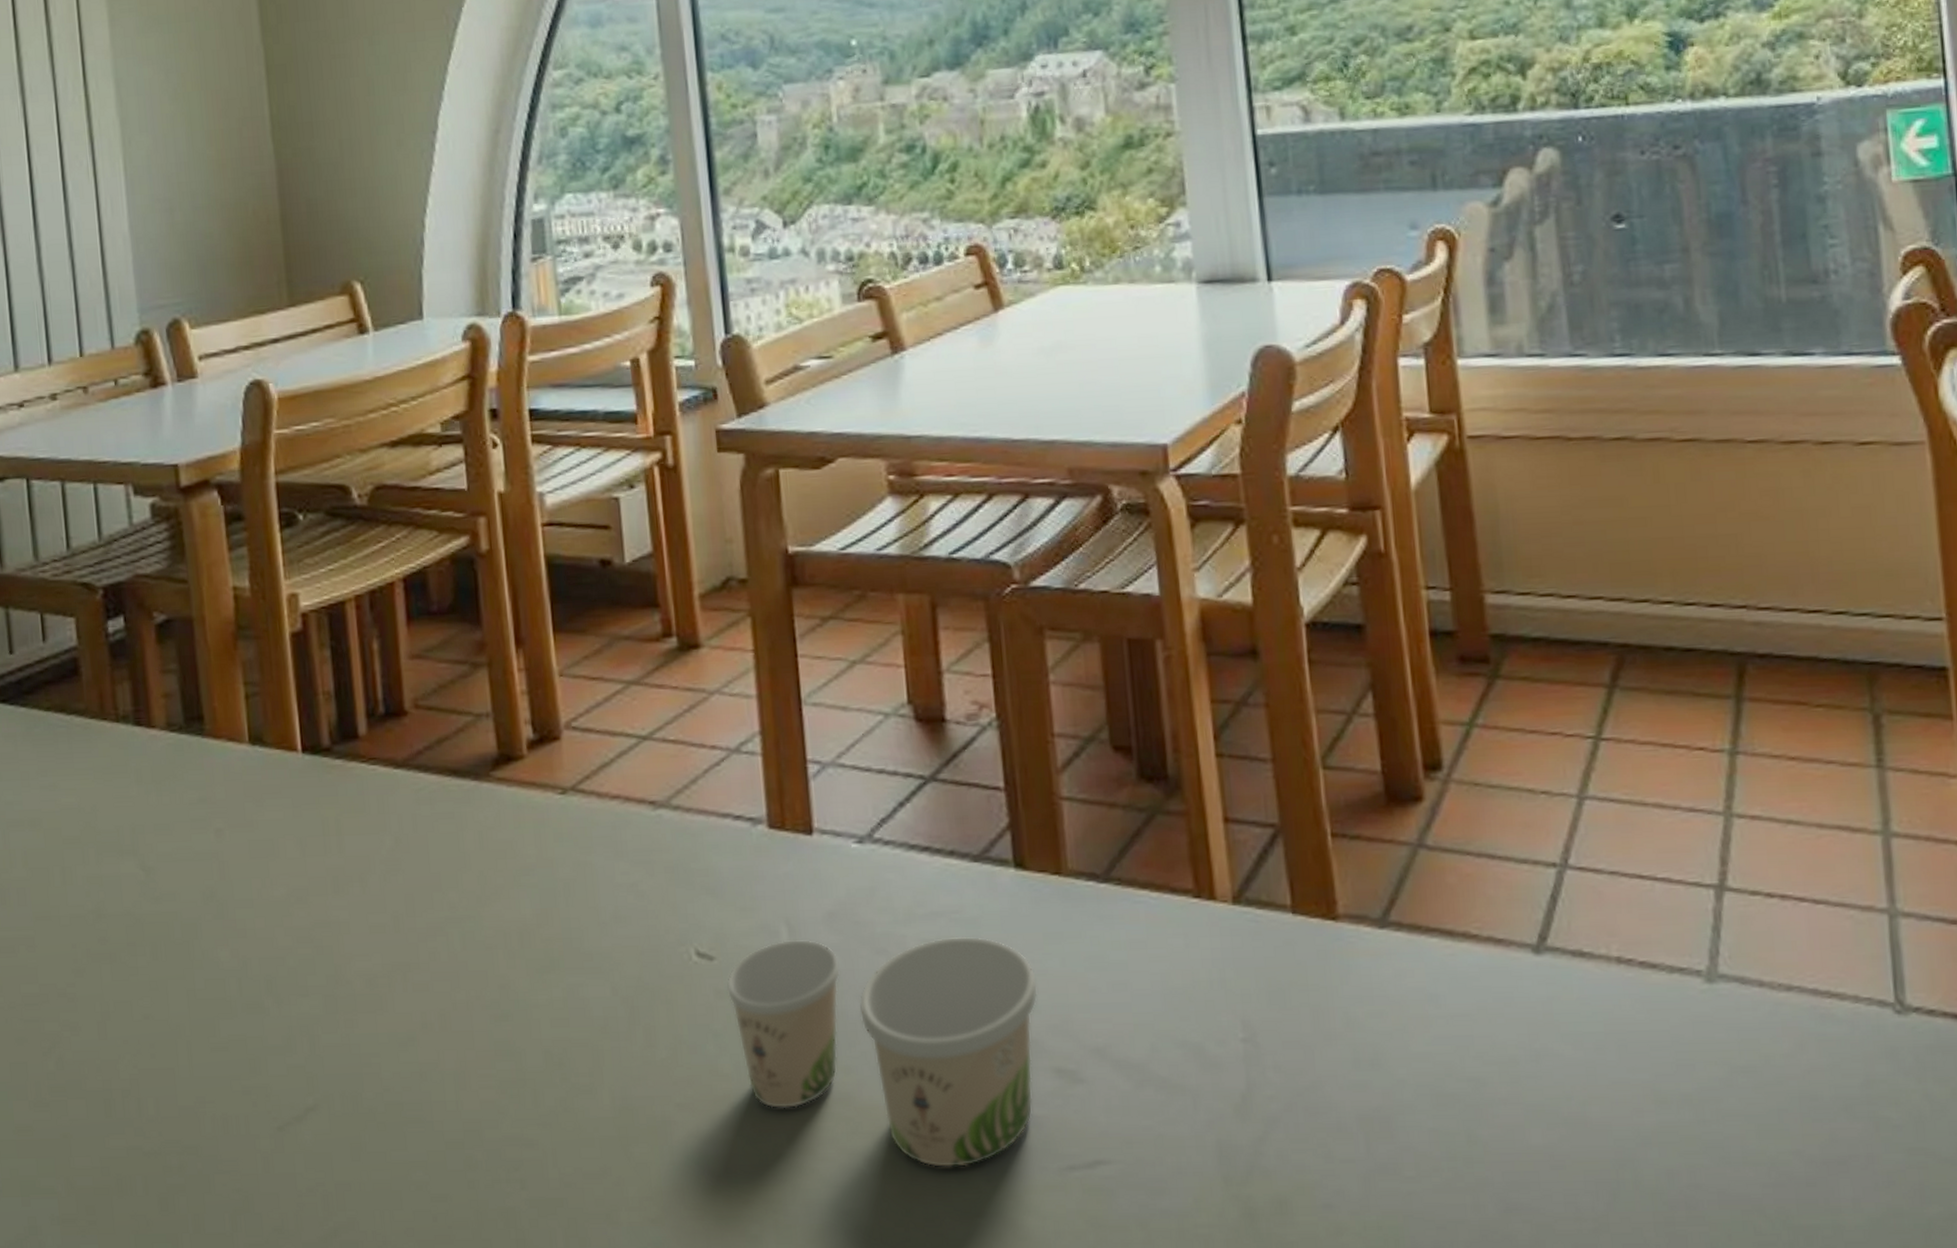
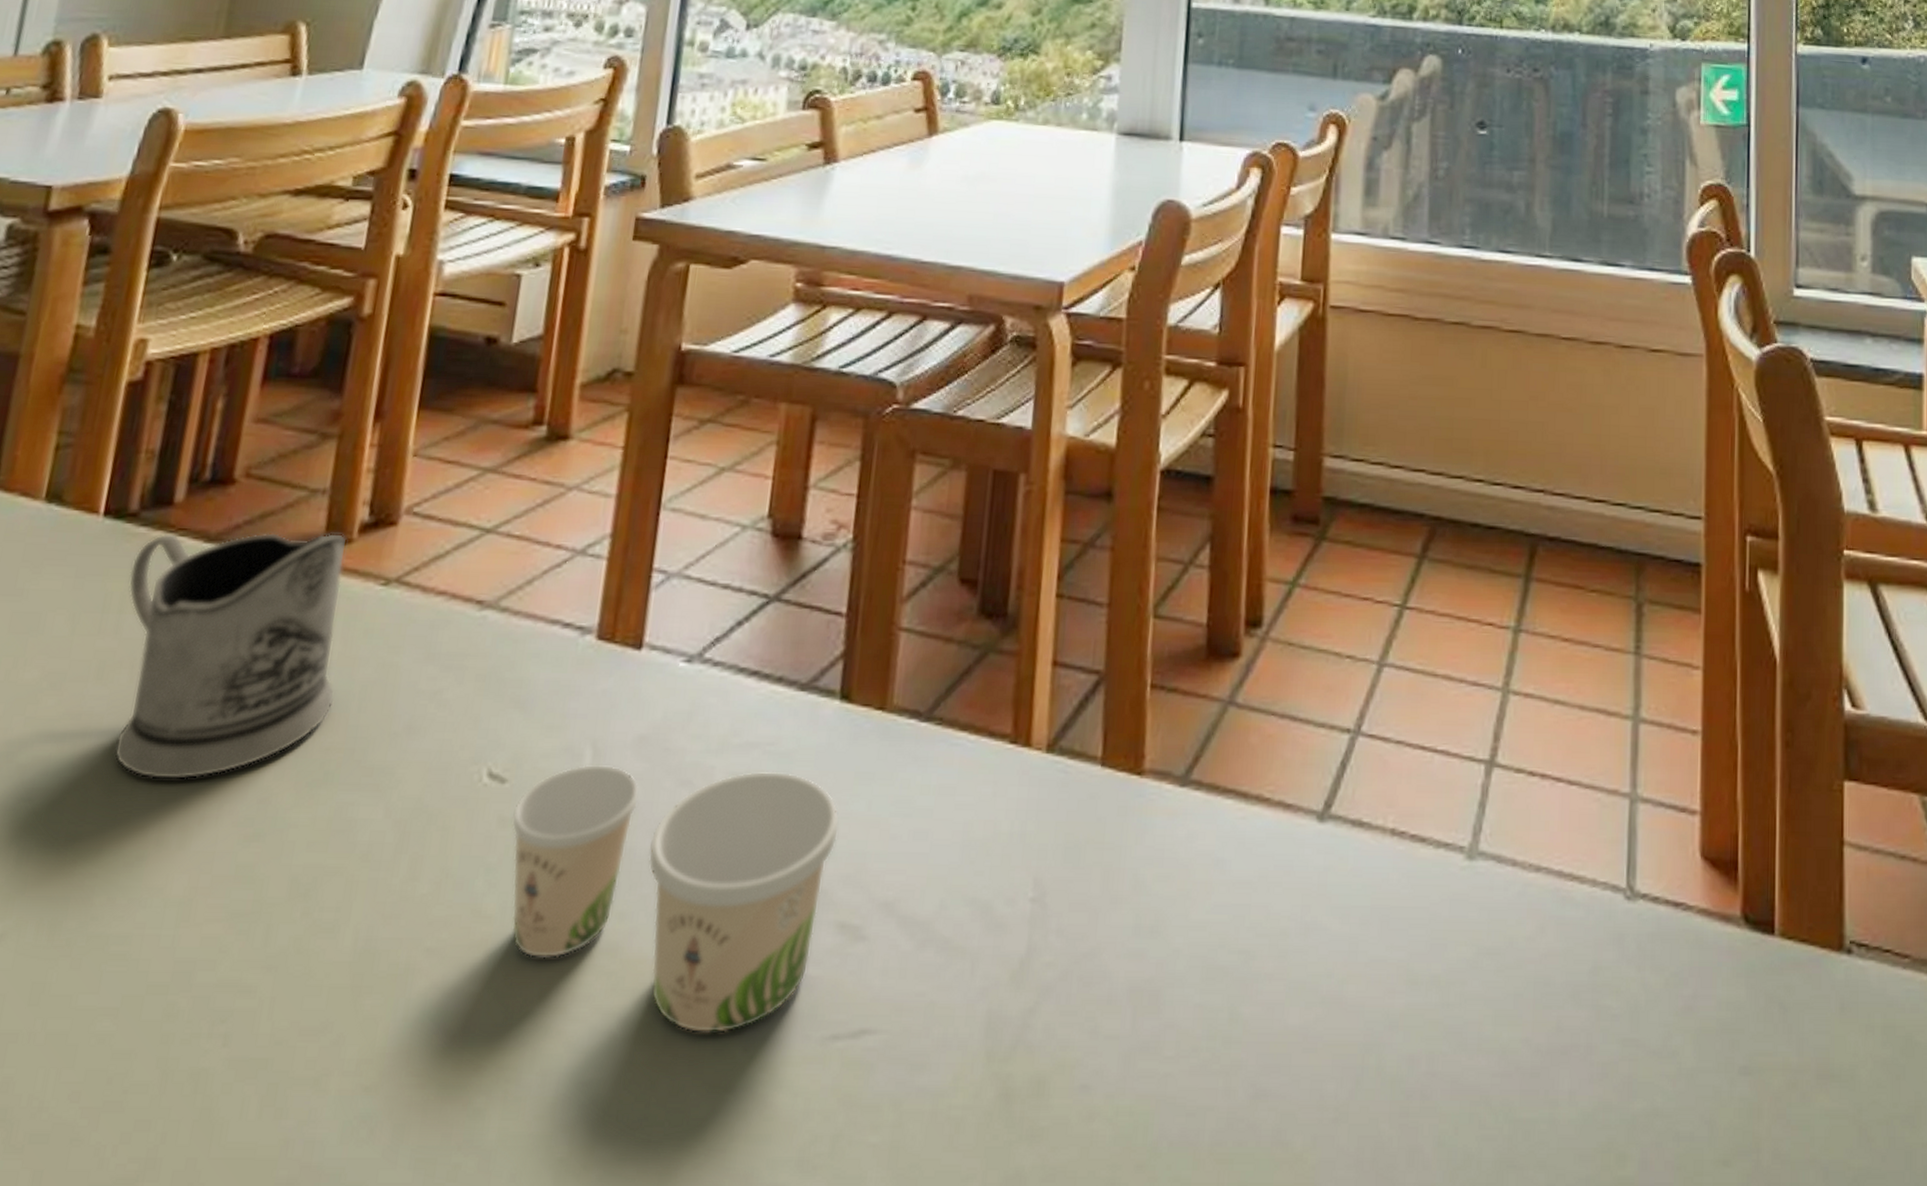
tea glass holder: none [337,751,543,974] -> present [114,532,347,780]

